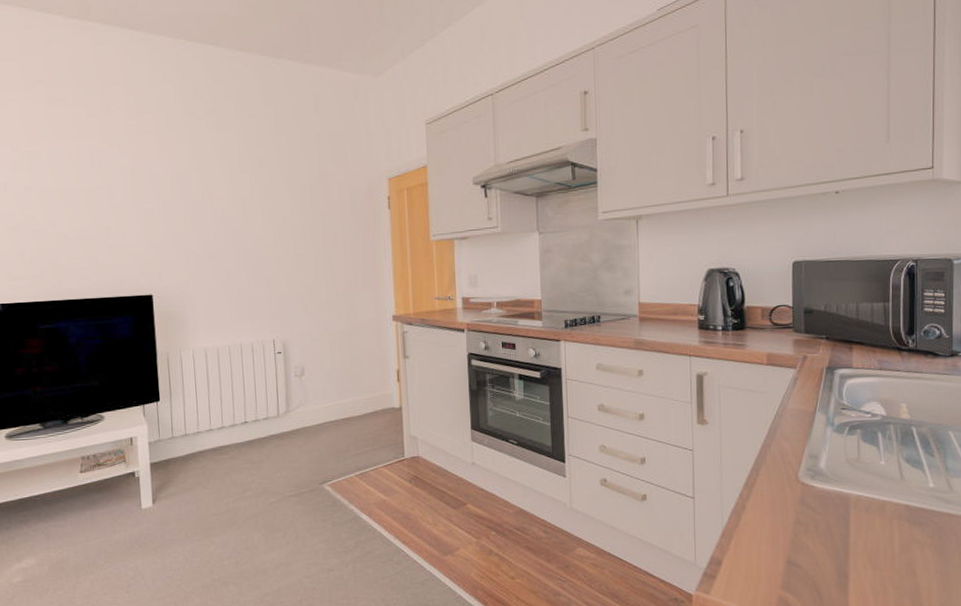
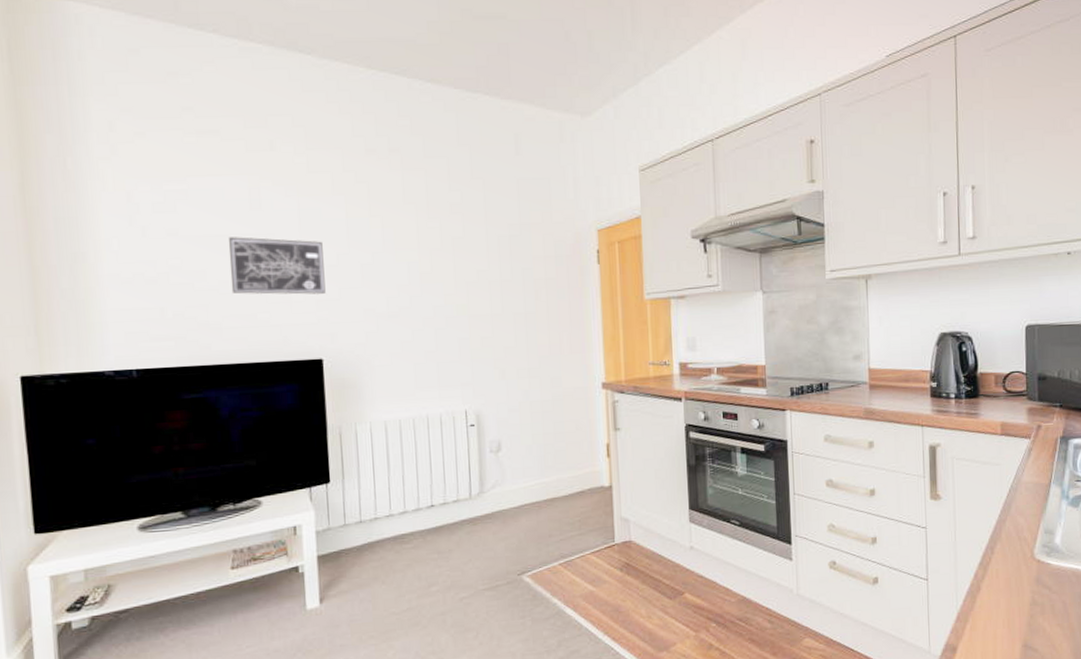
wall art: none [74,190,154,240] -> present [228,237,326,295]

